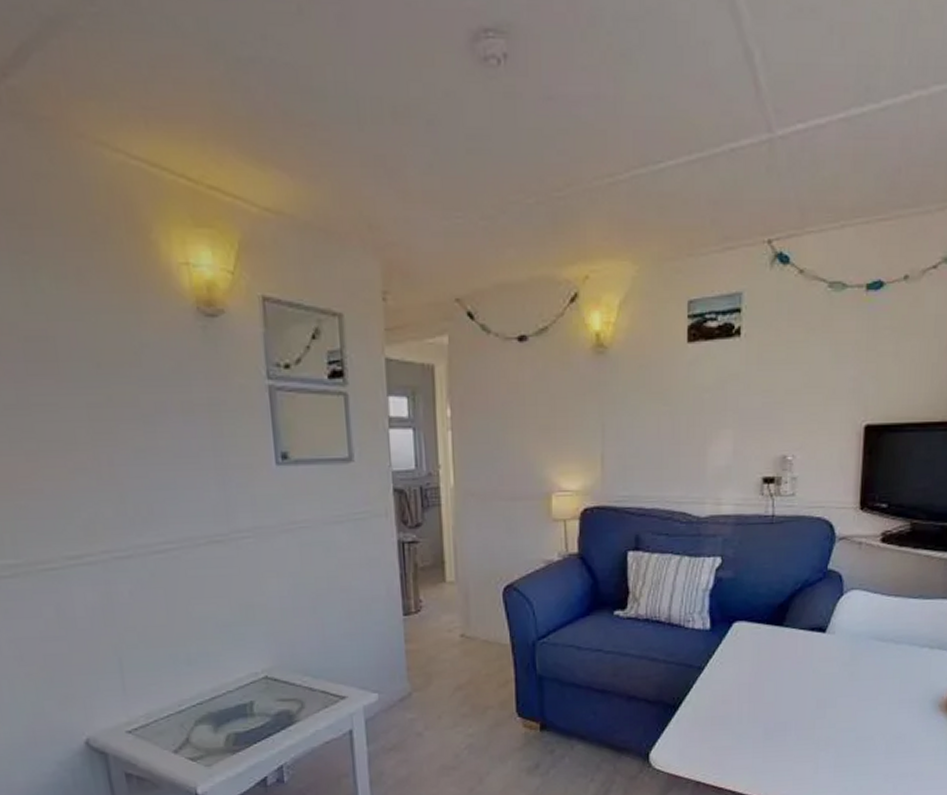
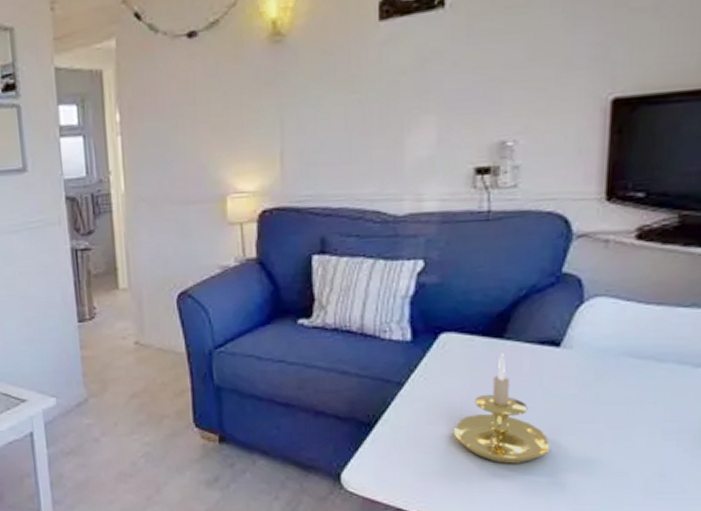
candle holder: none [743,638,817,736] -> present [453,353,549,464]

